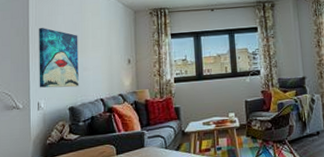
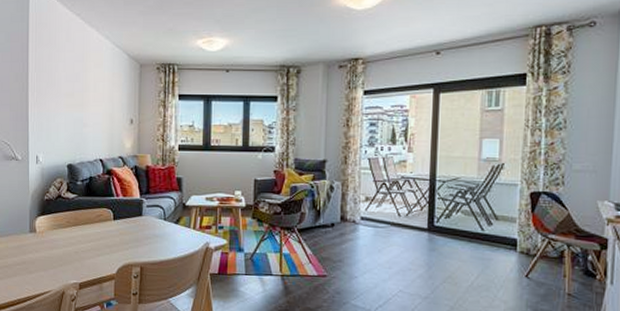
wall art: present [39,28,79,88] -> none [38,75,79,144]

